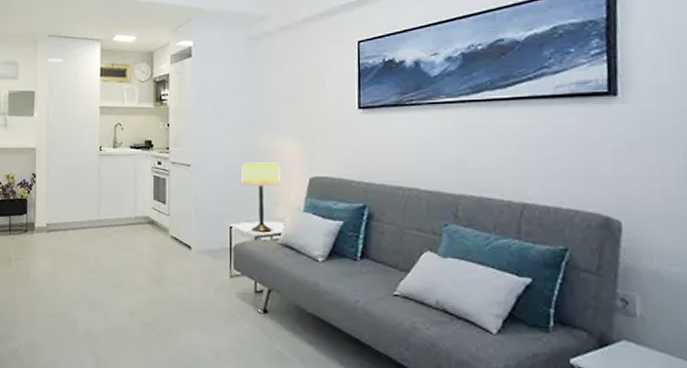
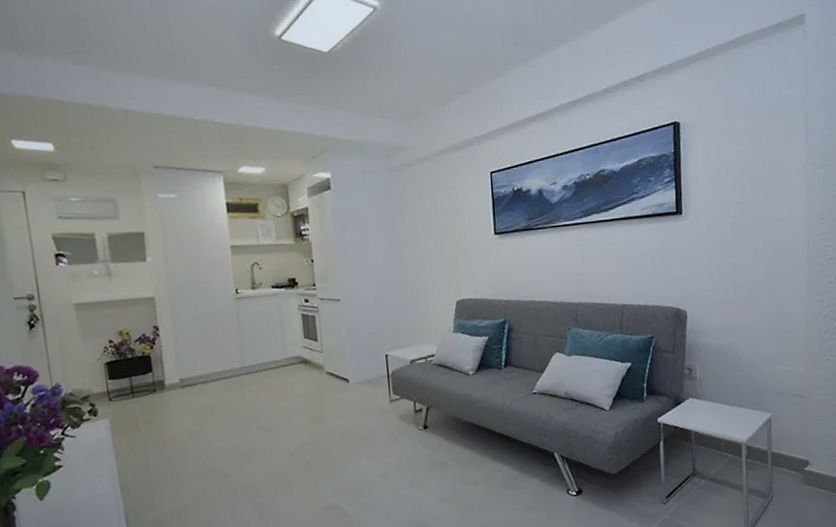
table lamp: present [242,161,280,232] -> none [392,289,430,357]

